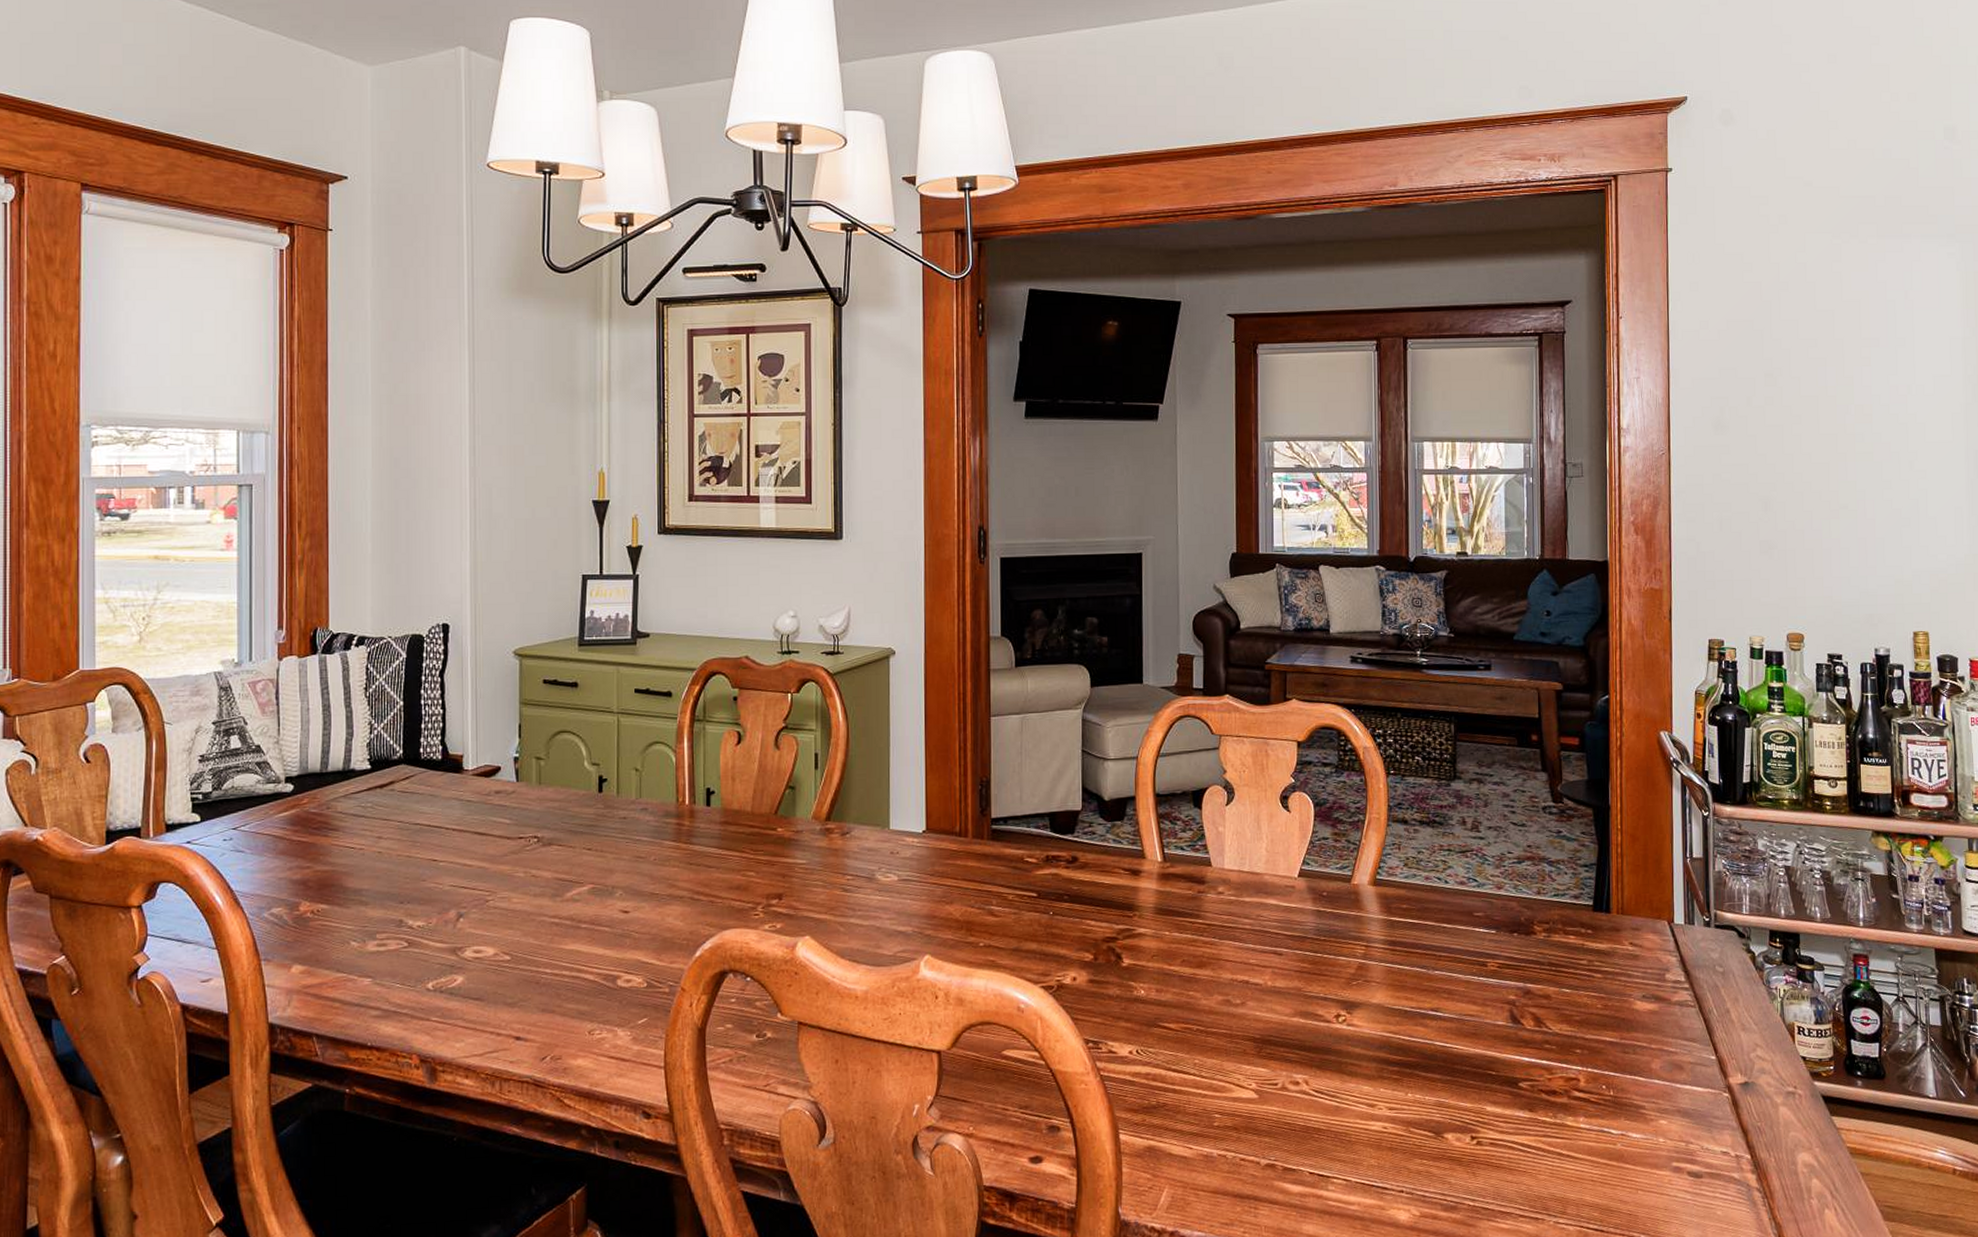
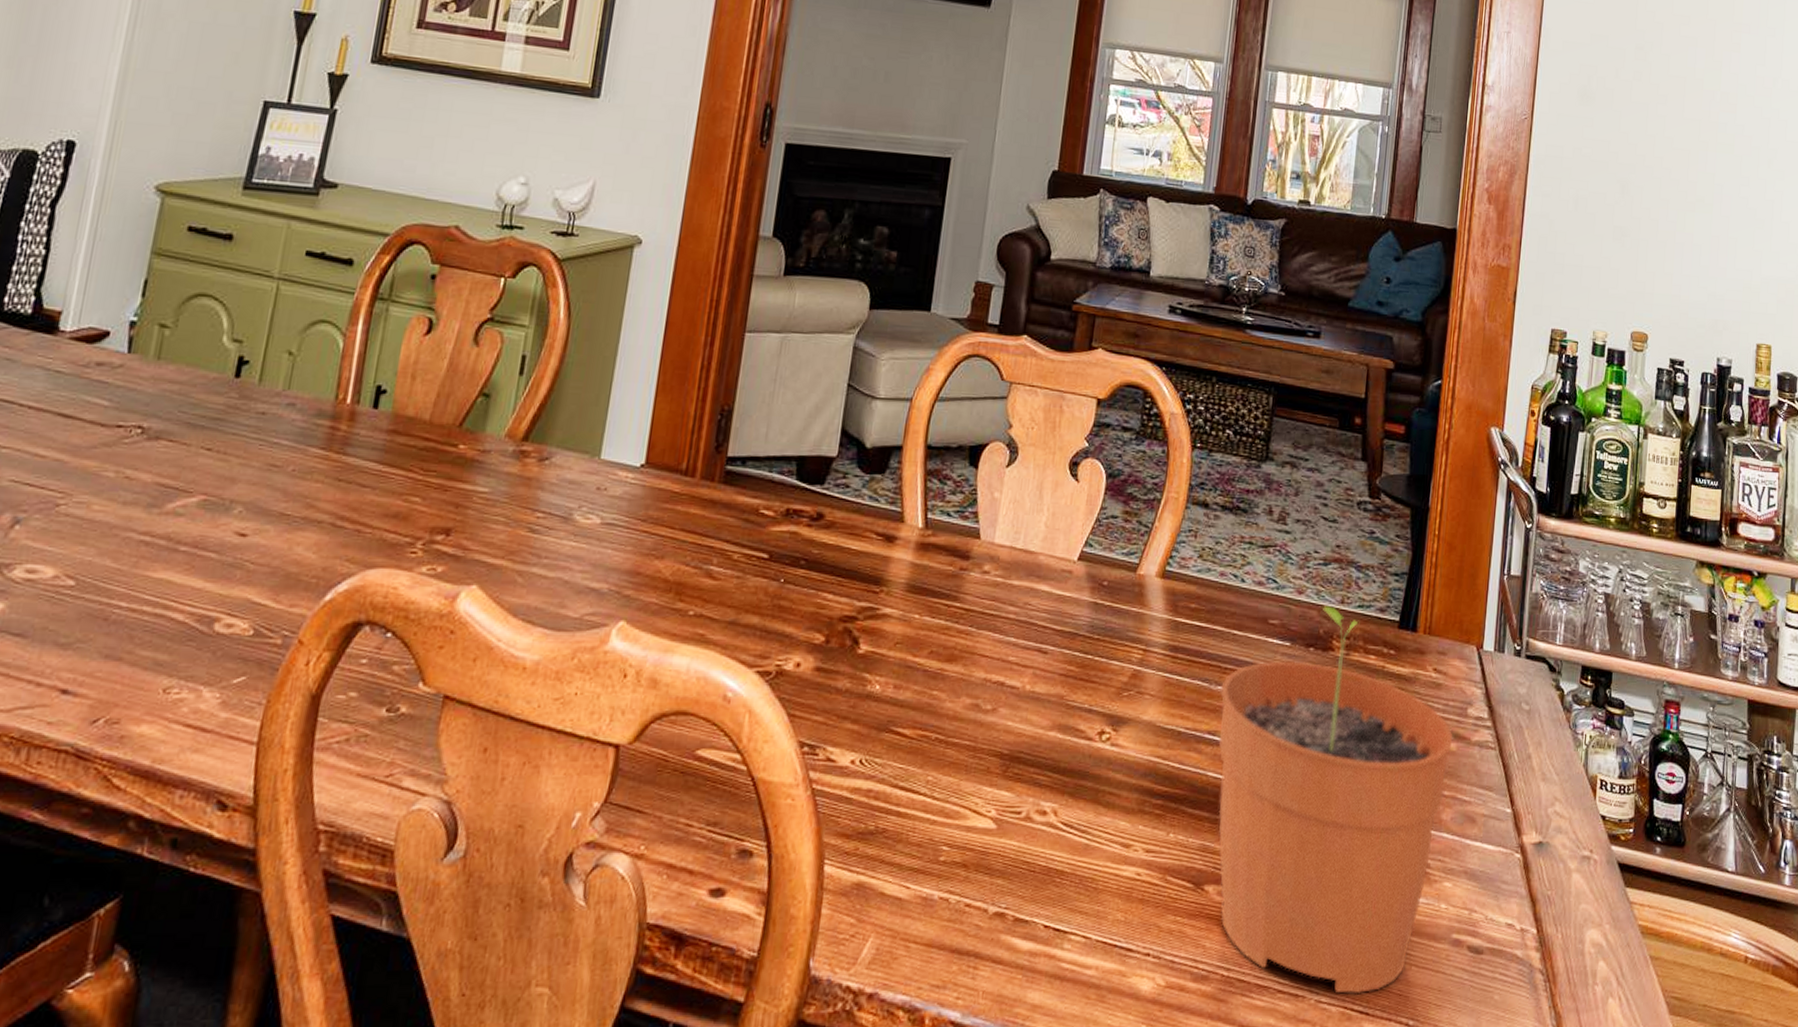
plant pot: none [1437,897,1655,1216] -> present [1218,606,1453,995]

